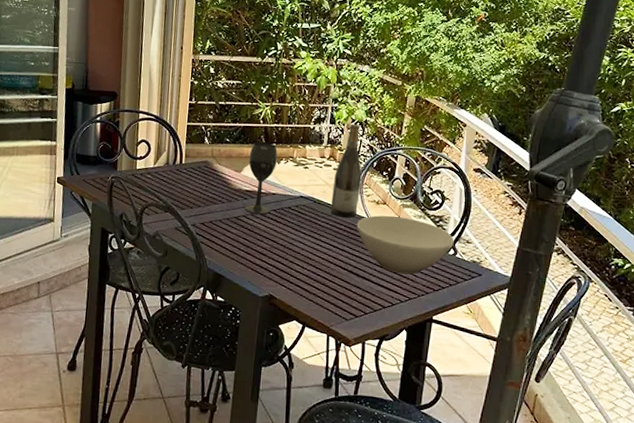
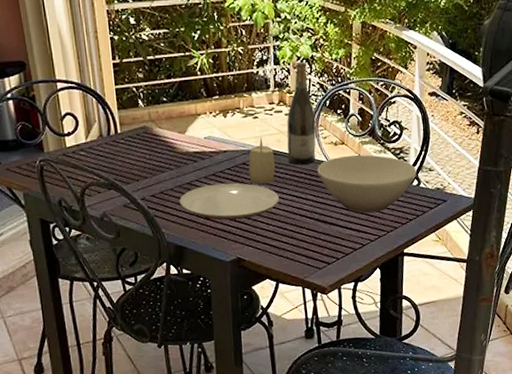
plate: none [225,222,317,259] -> present [179,183,279,220]
wine glass: present [244,142,278,215] -> none [191,96,224,176]
candle: none [292,185,319,230] -> present [248,136,276,184]

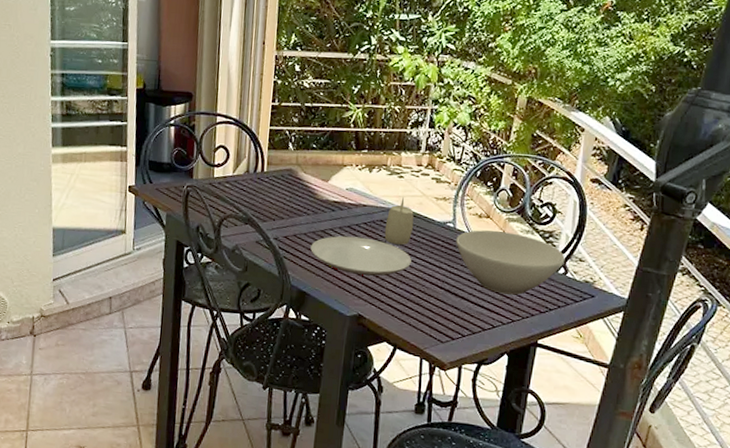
wine bottle: present [286,61,317,165] -> none [427,128,464,233]

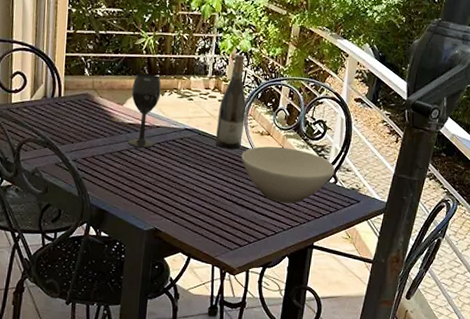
plate: present [310,236,411,276] -> none [108,155,202,192]
wine glass: none [331,148,370,228] -> present [127,73,162,148]
candle: present [384,196,414,245] -> none [177,117,204,162]
wine bottle: none [427,128,464,233] -> present [215,54,247,150]

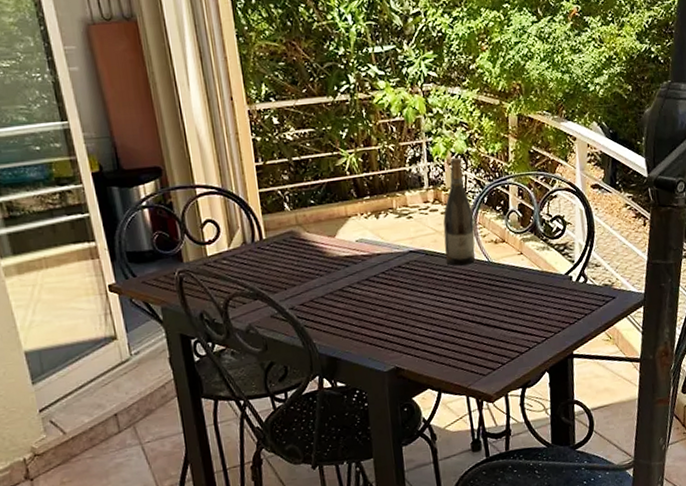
wine glass: present [127,73,162,148] -> none [341,196,378,282]
bowl: present [241,146,335,204] -> none [477,252,583,315]

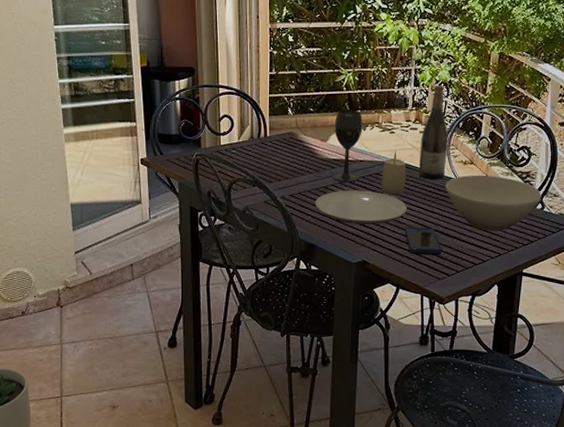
plate: none [331,287,438,328] -> present [315,190,407,224]
wine glass: none [341,196,378,282] -> present [332,110,364,182]
candle: none [404,237,433,288] -> present [381,150,407,194]
mobile phone: none [438,319,483,352] -> present [404,227,441,256]
bowl: none [477,252,583,315] -> present [445,175,542,231]

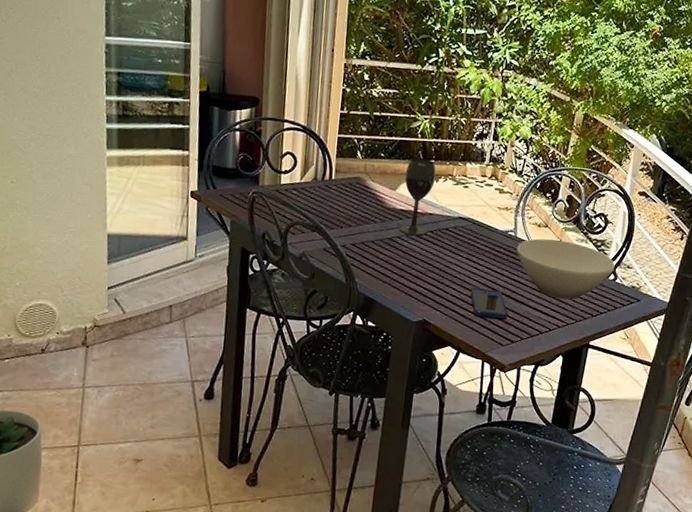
plate: present [315,190,407,224] -> none [378,243,475,283]
candle: present [381,150,407,194] -> none [449,205,478,253]
wine bottle: present [418,85,448,180] -> none [490,141,525,241]

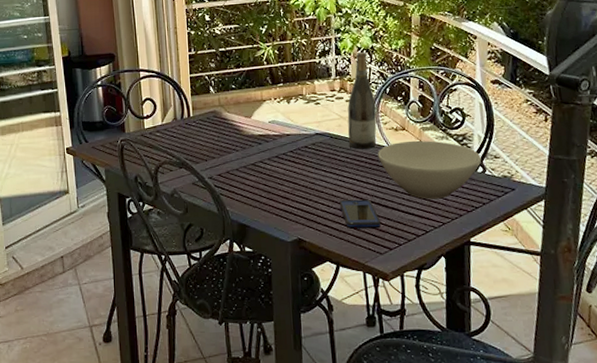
wine glass: present [399,158,437,236] -> none [257,83,288,158]
wine bottle: none [490,141,525,241] -> present [347,51,377,149]

